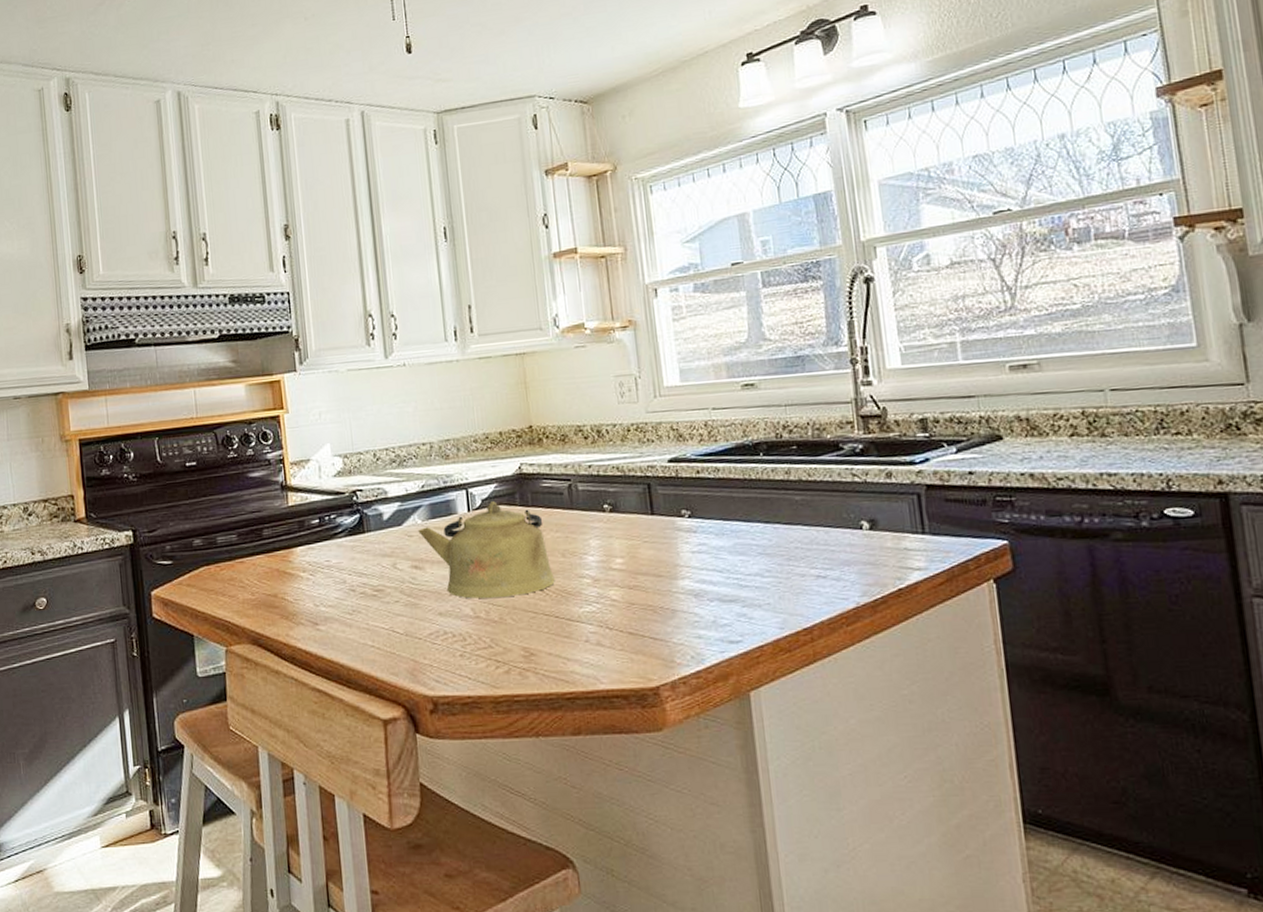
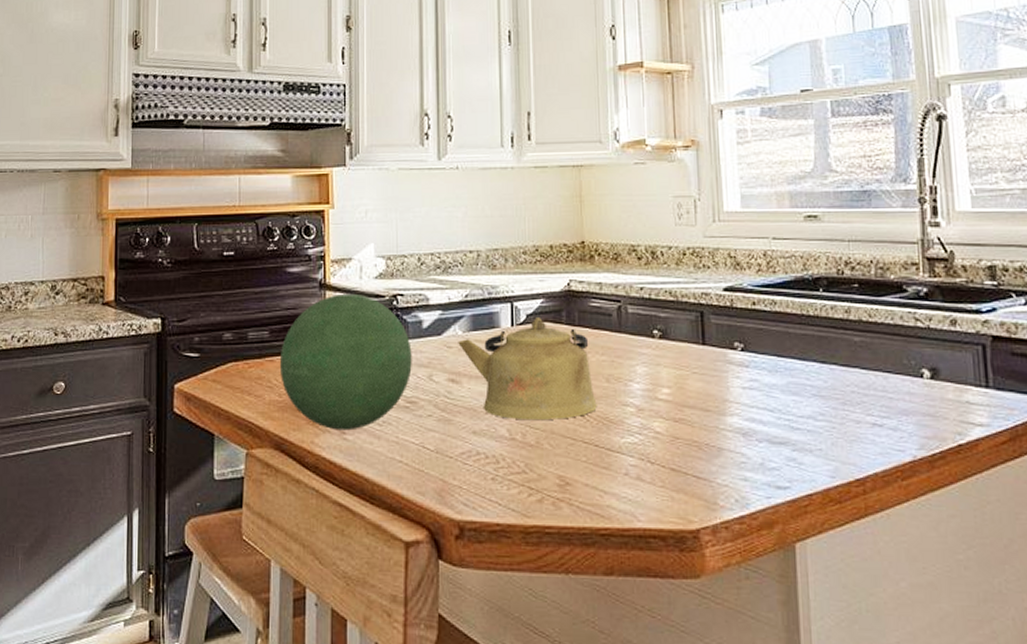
decorative orb: none [249,492,377,622] -> present [279,293,412,431]

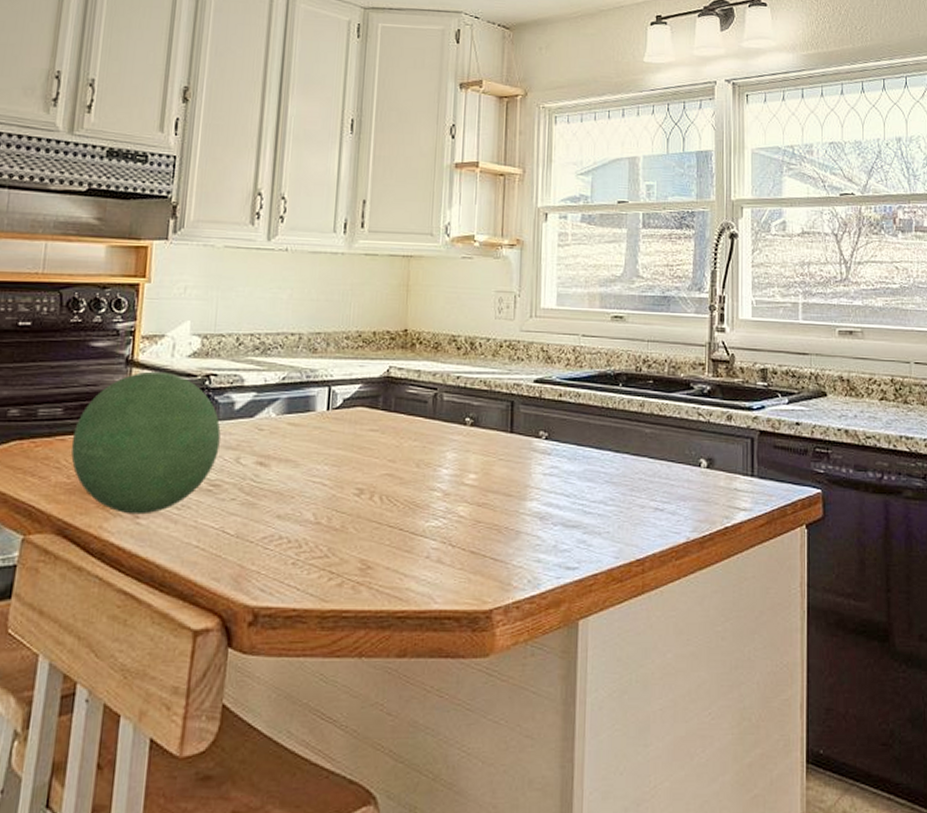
kettle: present [458,318,597,421] -> none [270,402,405,505]

